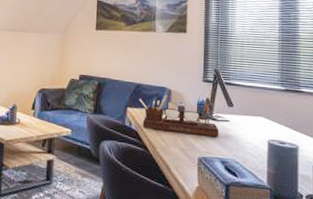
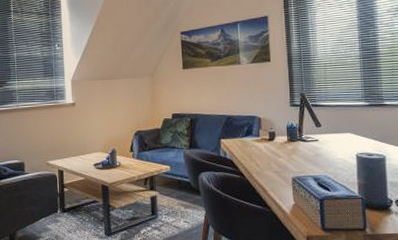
desk organizer: present [139,94,219,137] -> none [231,120,310,157]

